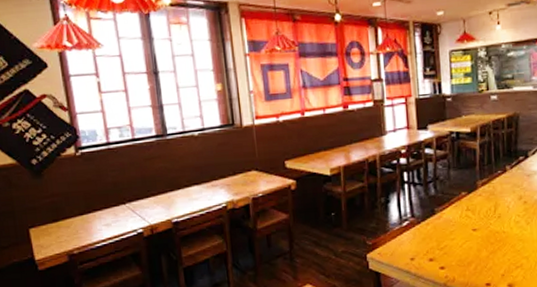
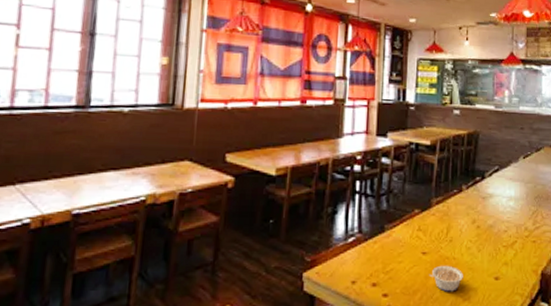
legume: none [480,238,514,262] -> present [428,265,463,292]

